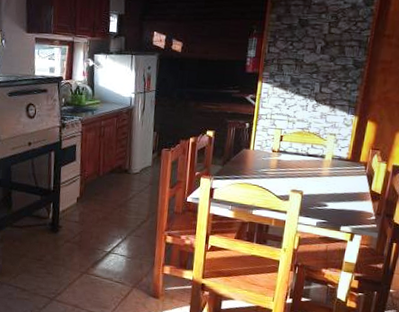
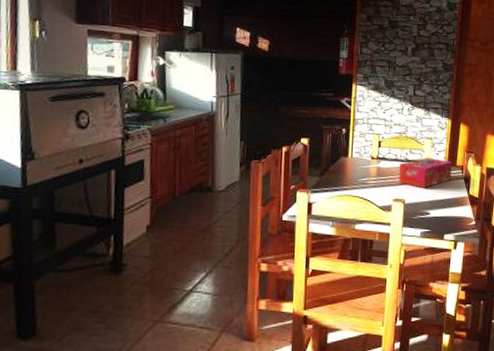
tissue box: none [297,152,356,182] -> present [398,157,453,188]

